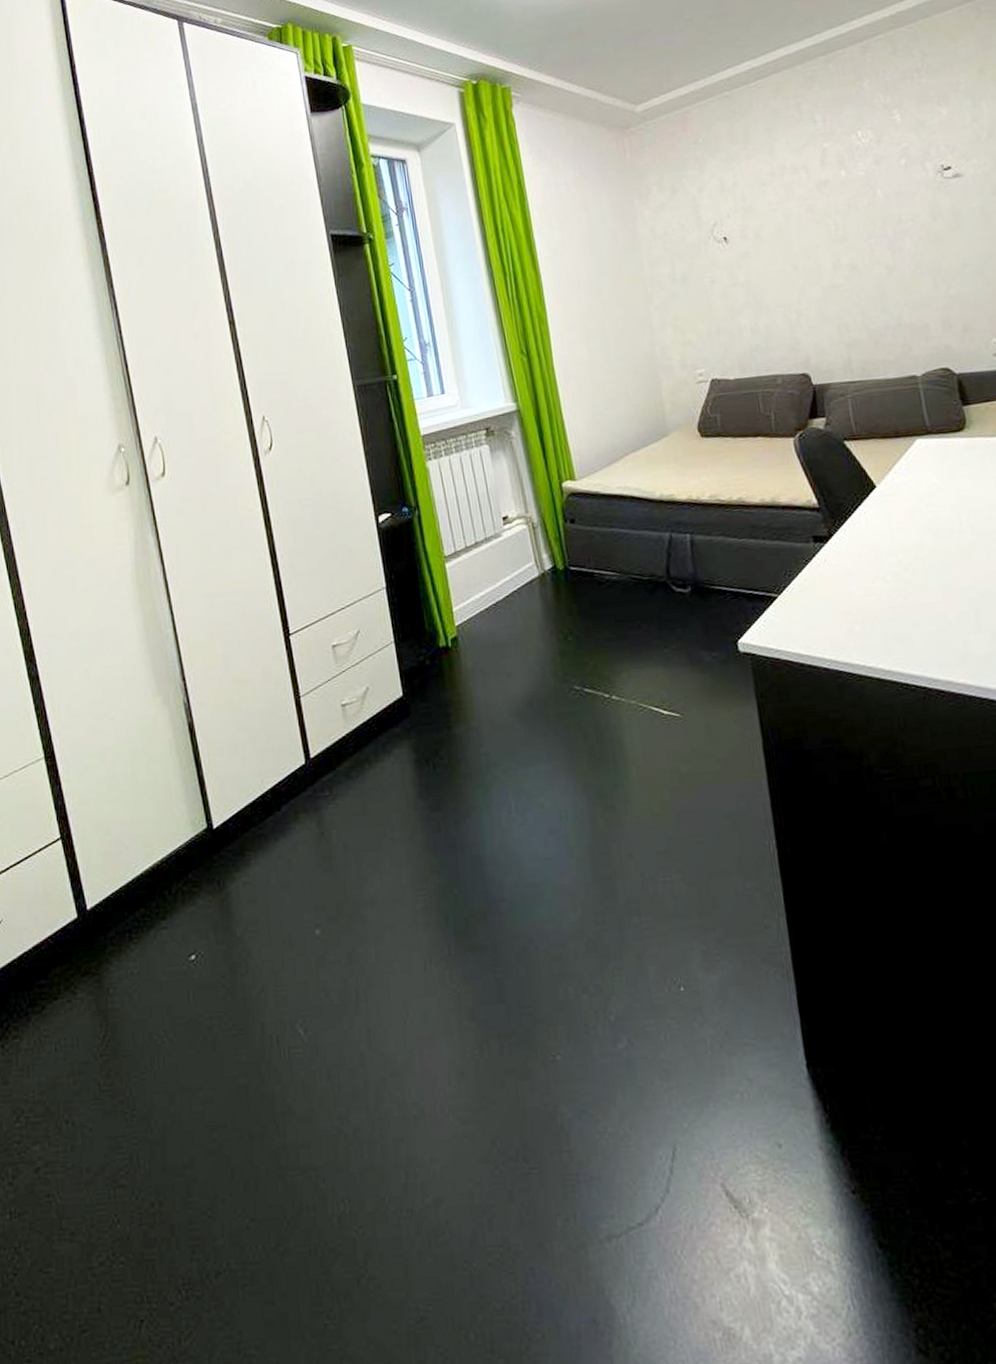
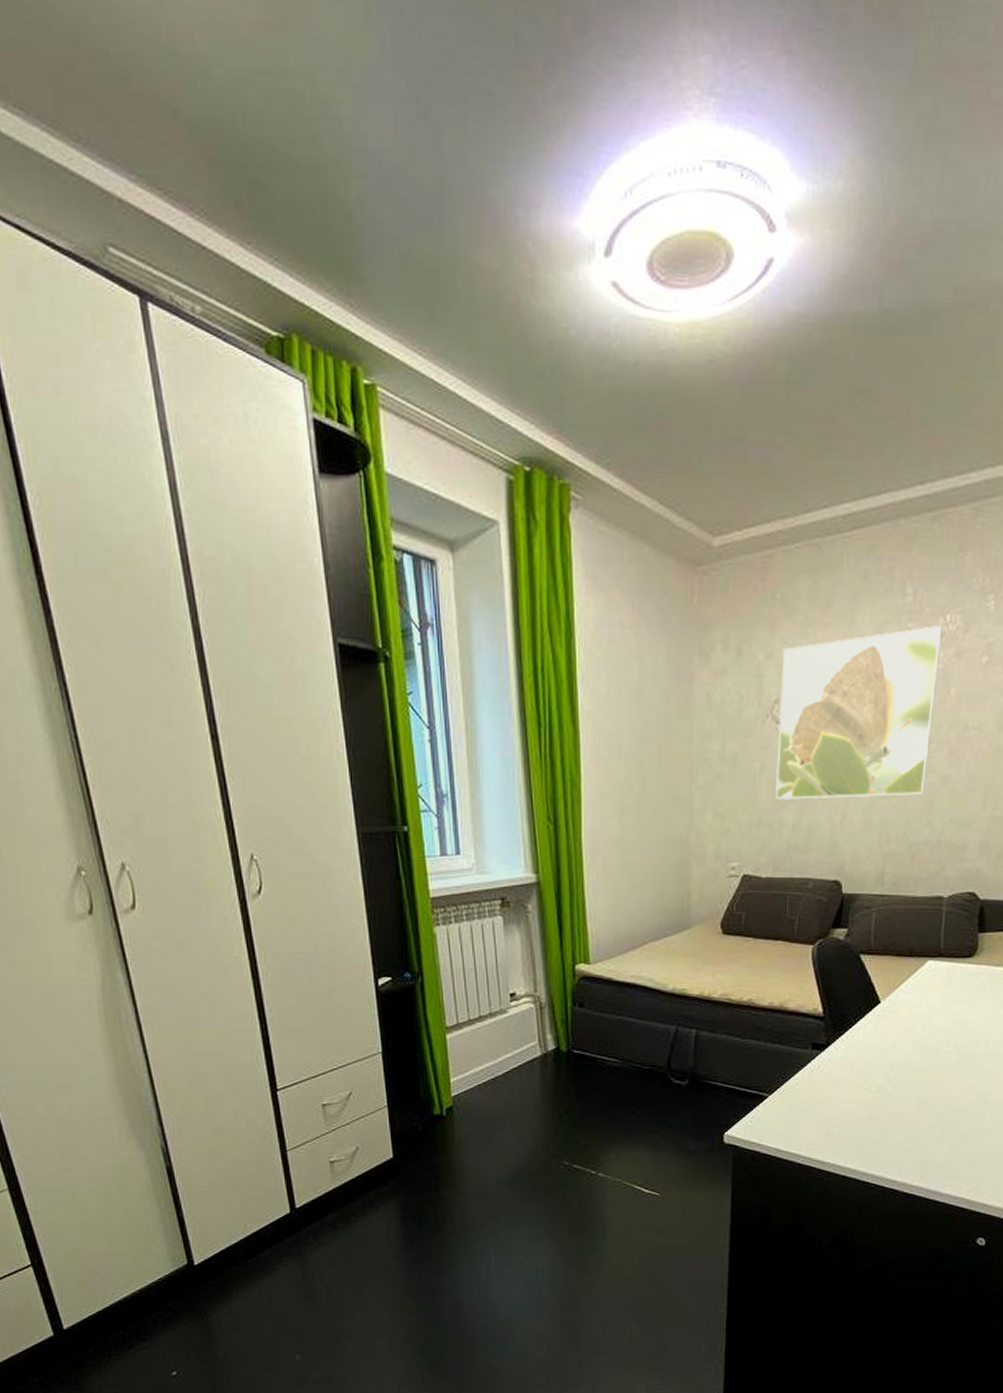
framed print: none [713,141,873,308] -> present [776,625,943,799]

